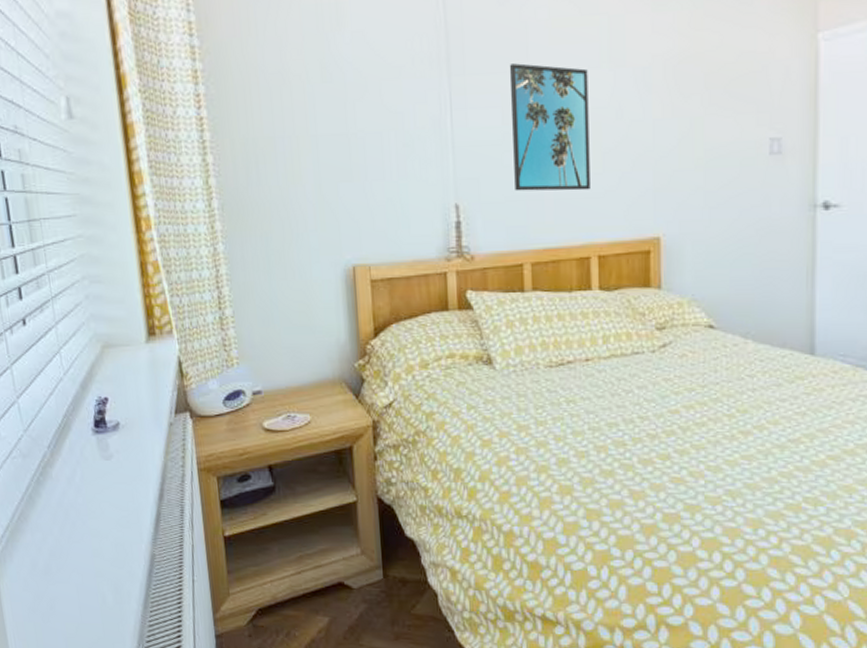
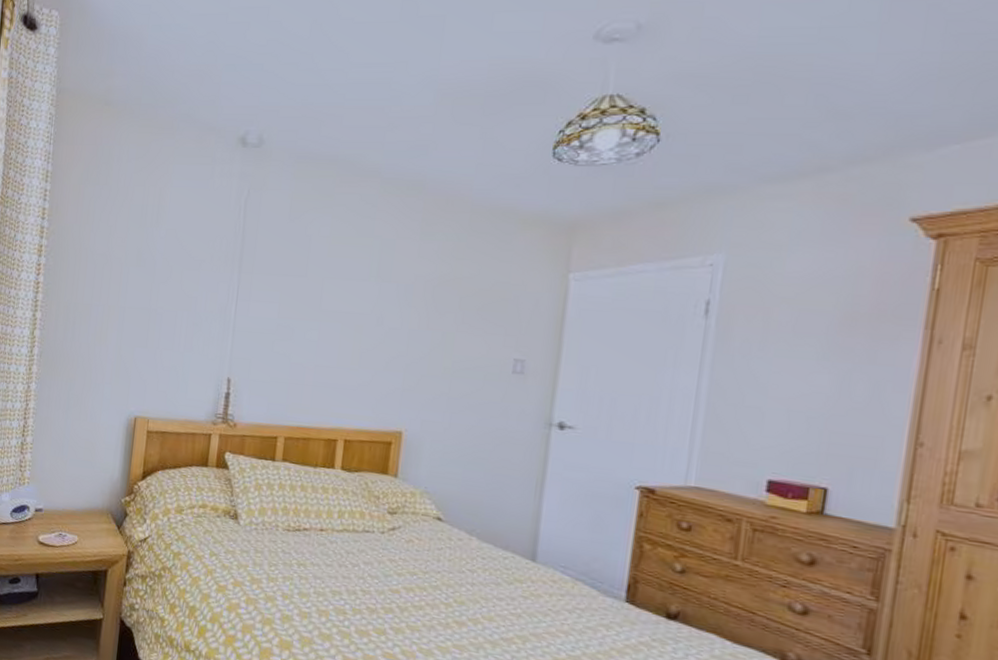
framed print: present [509,63,590,191] -> none [280,269,357,382]

